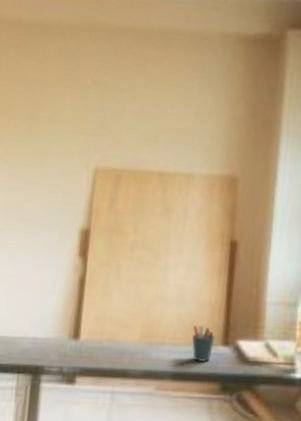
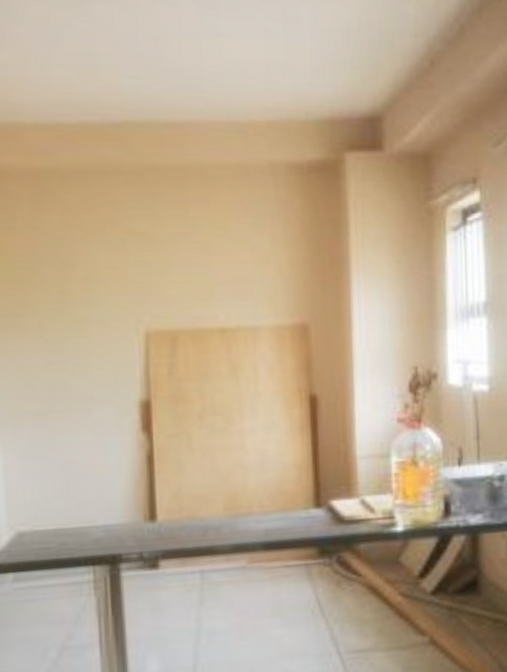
pen holder: present [192,326,215,362] -> none [281,490,306,528]

